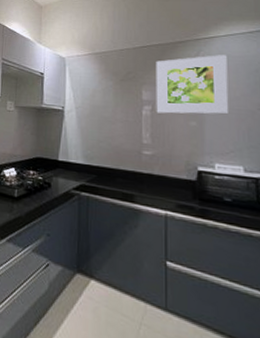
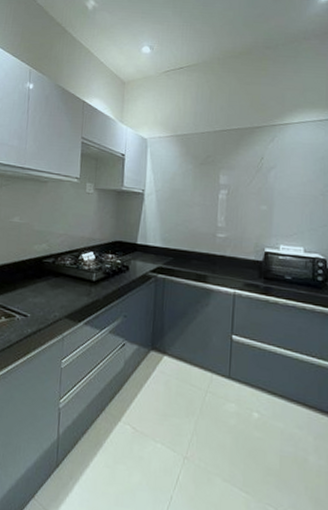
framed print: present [155,55,229,114] -> none [231,141,298,199]

